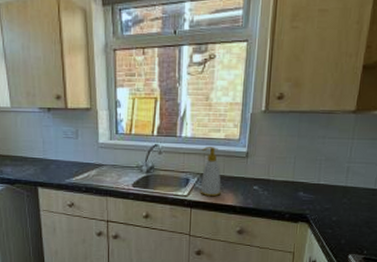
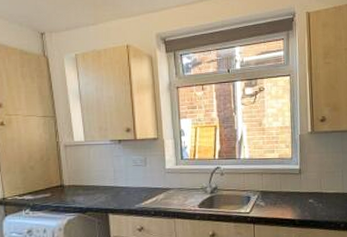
soap bottle: present [200,147,221,197] -> none [259,166,280,212]

